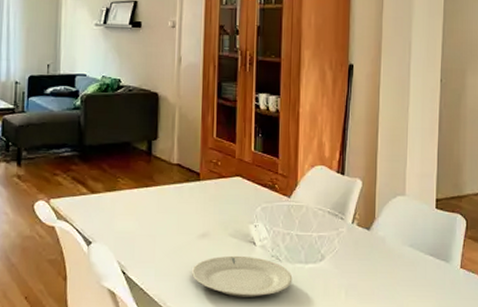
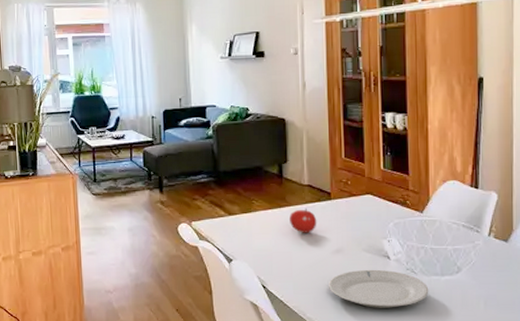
fruit: none [156,188,184,215] -> present [290,208,317,233]

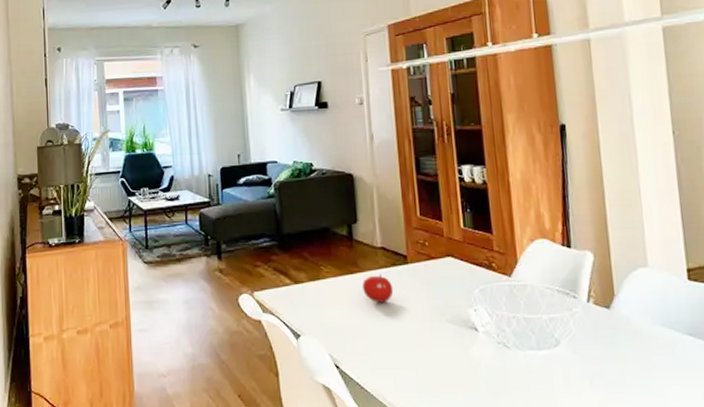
plate: present [328,269,429,308] -> none [409,343,526,390]

